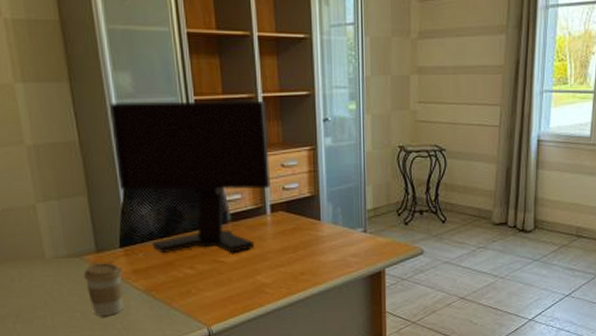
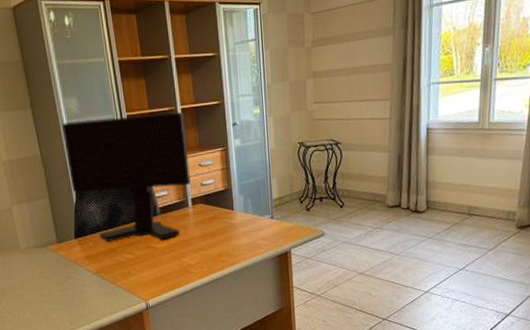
coffee cup: present [84,262,124,316] -> none [49,251,80,294]

